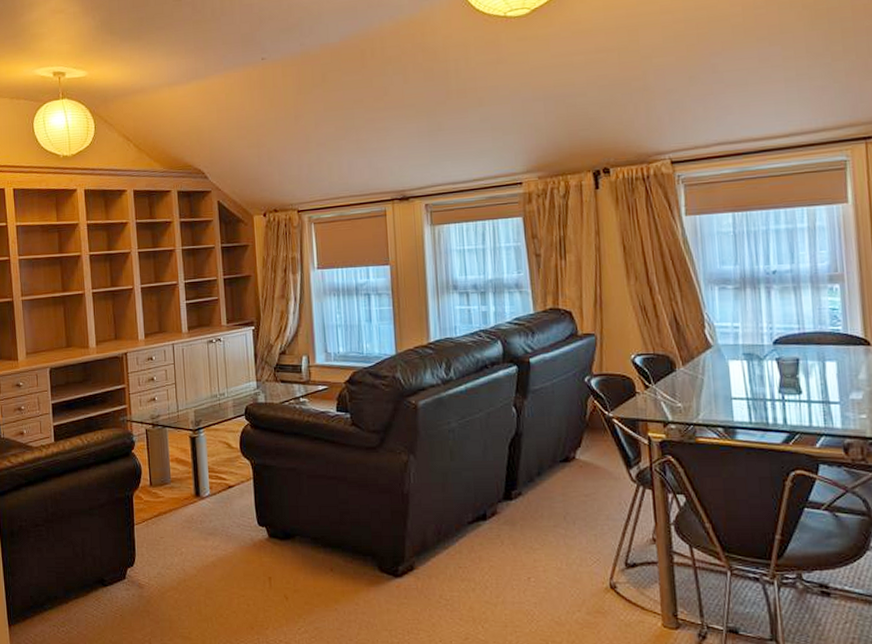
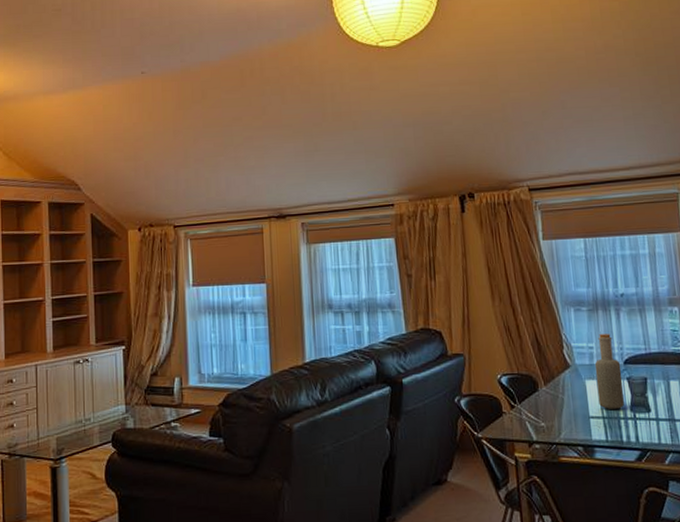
bottle: none [739,313,772,391] -> present [594,334,624,409]

